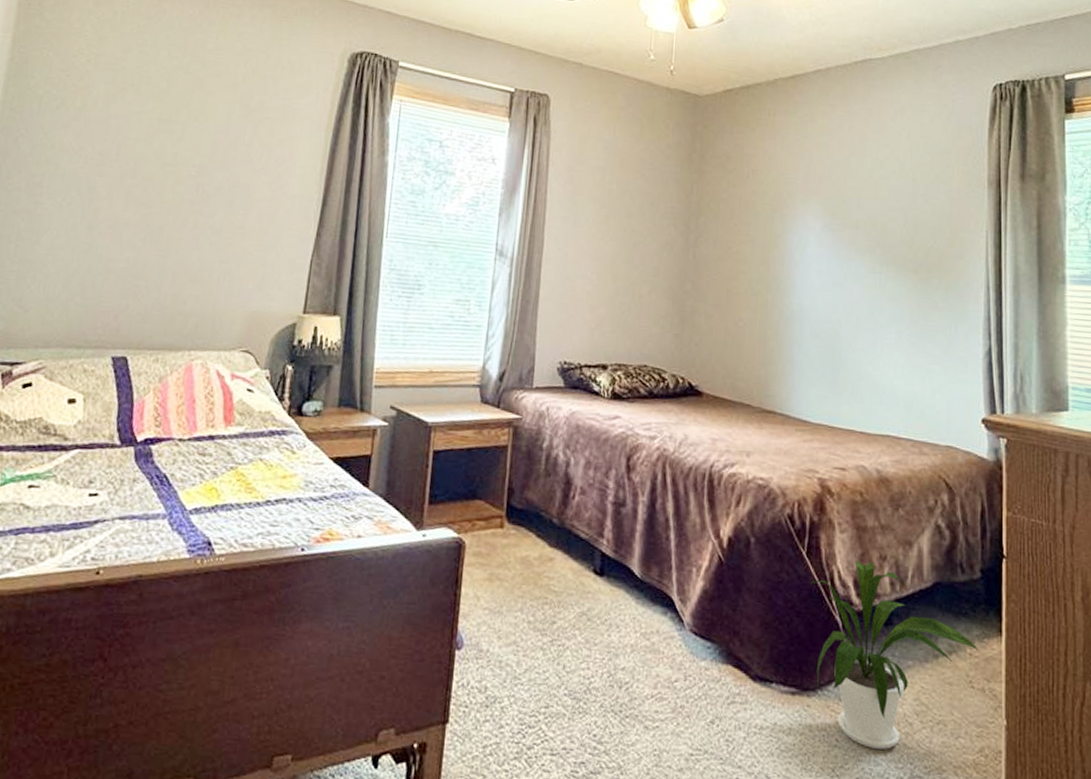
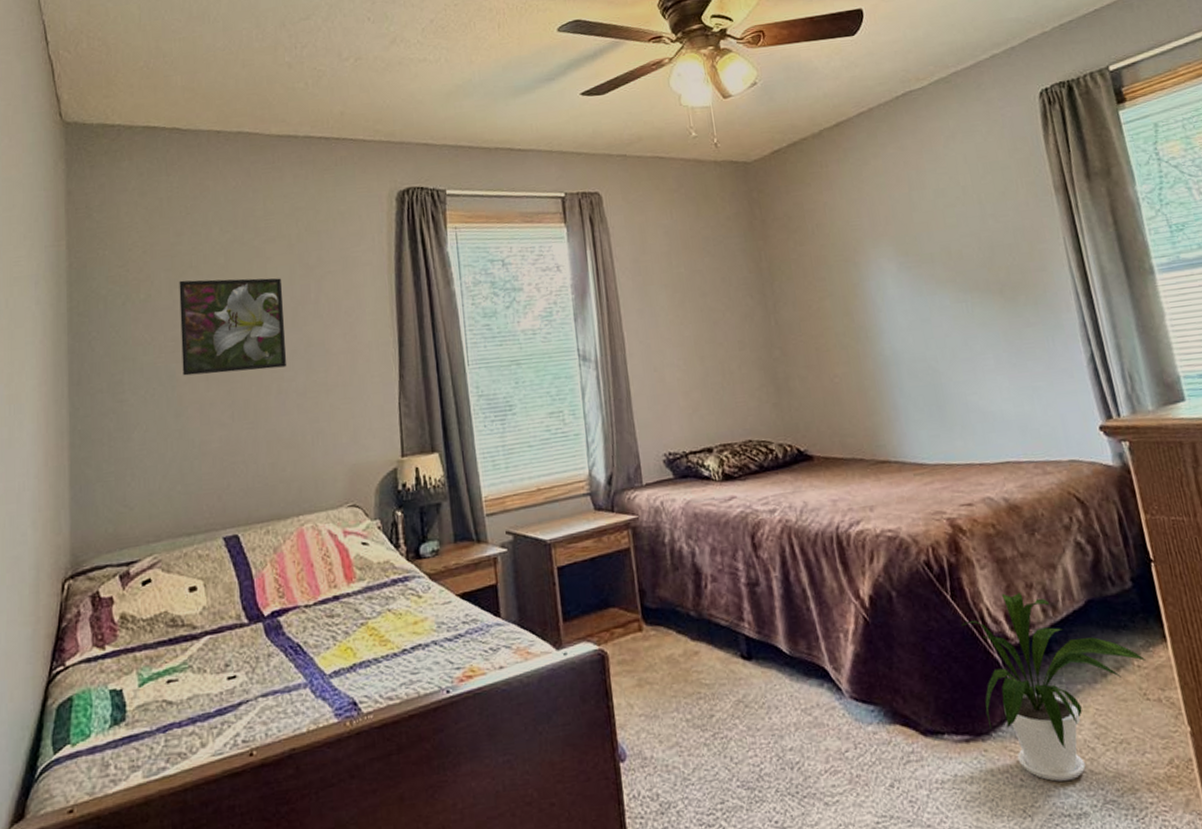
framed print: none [103,96,219,202] -> present [179,278,287,376]

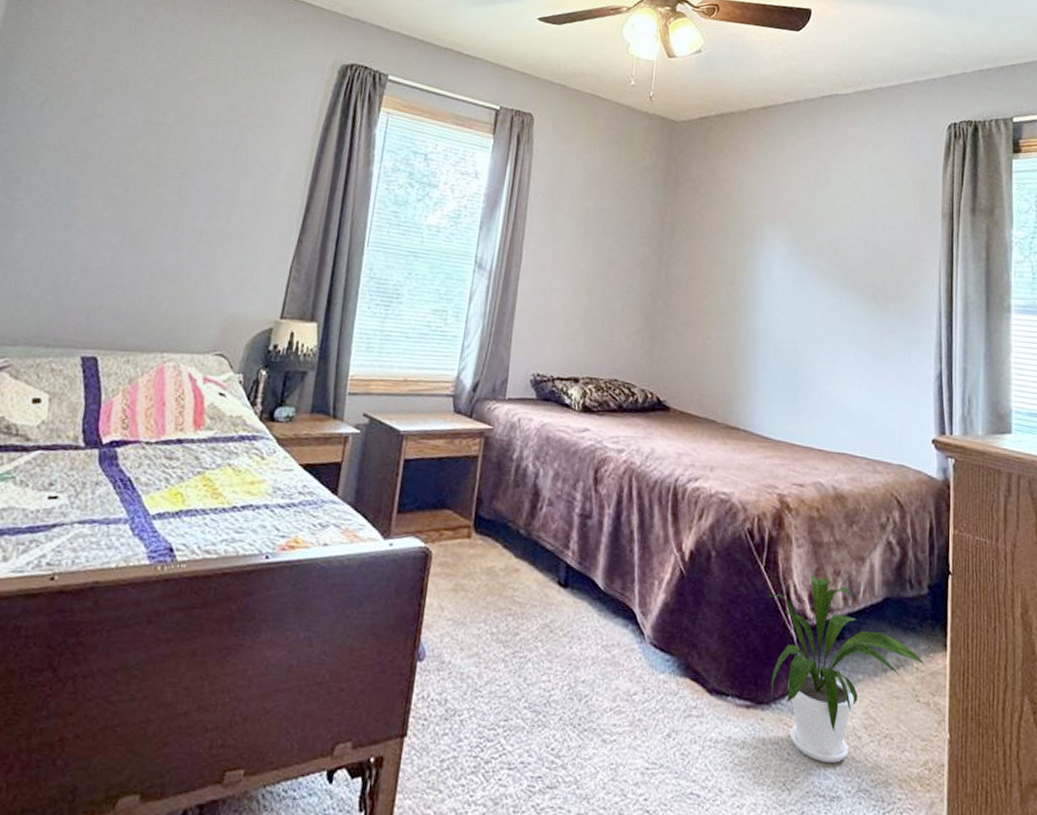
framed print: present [179,278,287,376] -> none [83,96,206,205]

